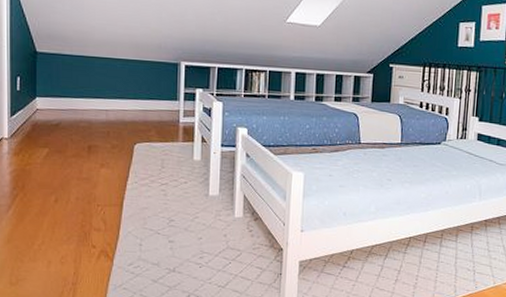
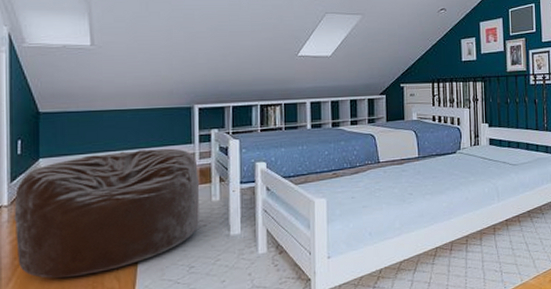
bean bag chair: none [13,99,183,213] -> present [14,148,200,278]

